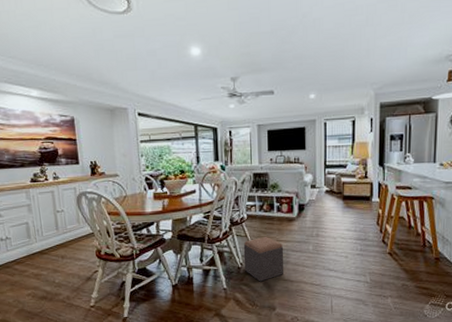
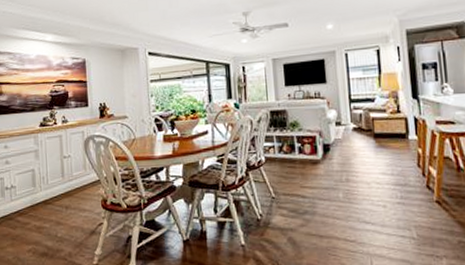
footstool: present [243,237,284,282] -> none [262,183,312,237]

